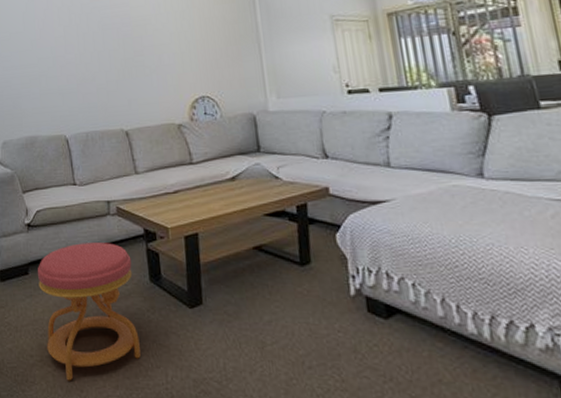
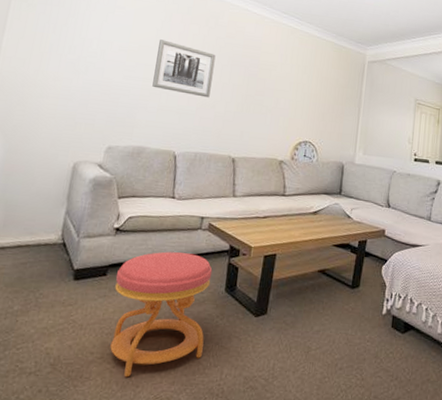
wall art: none [27,21,88,73] -> present [152,39,216,98]

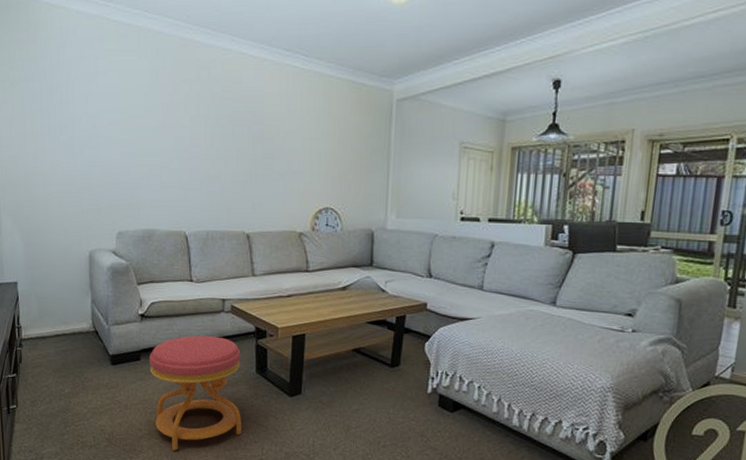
wall art: present [152,39,216,98] -> none [150,105,213,168]

